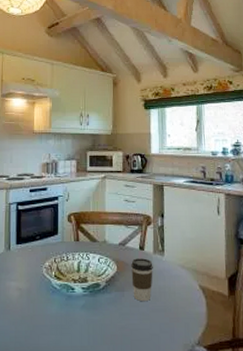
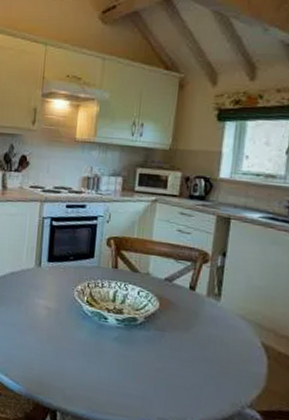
coffee cup: present [131,258,153,302] -> none [175,298,205,348]

